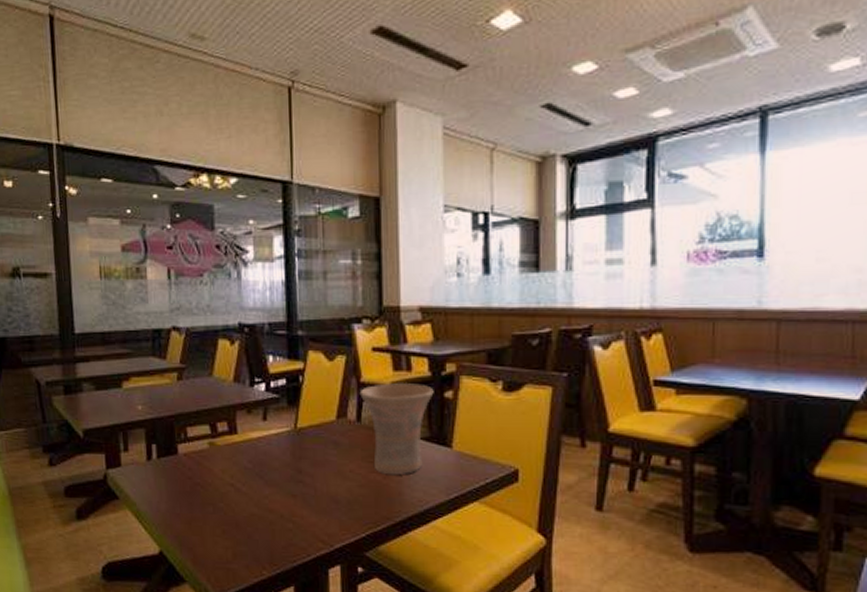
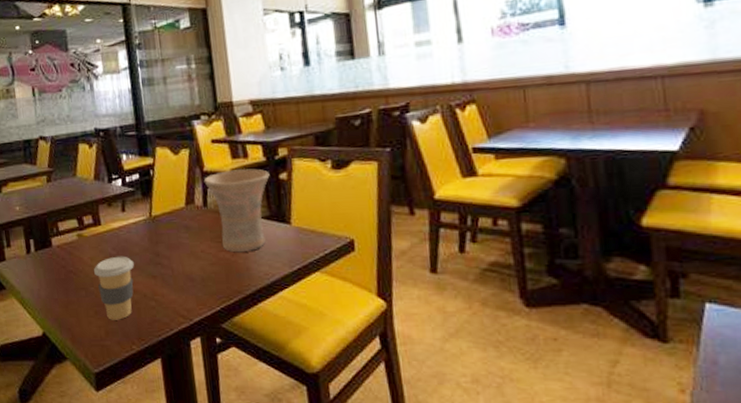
coffee cup: none [225,470,272,542] -> present [94,256,134,320]

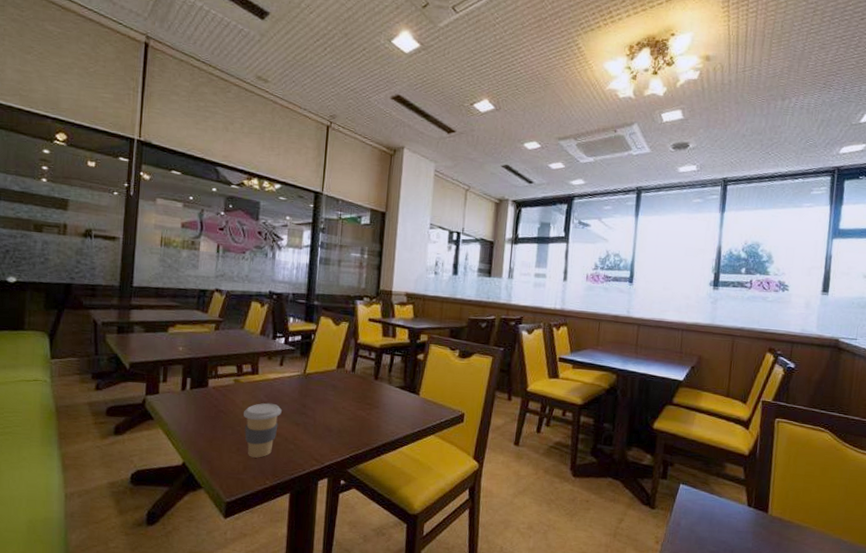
vase: present [203,168,270,253] -> none [356,345,410,413]

